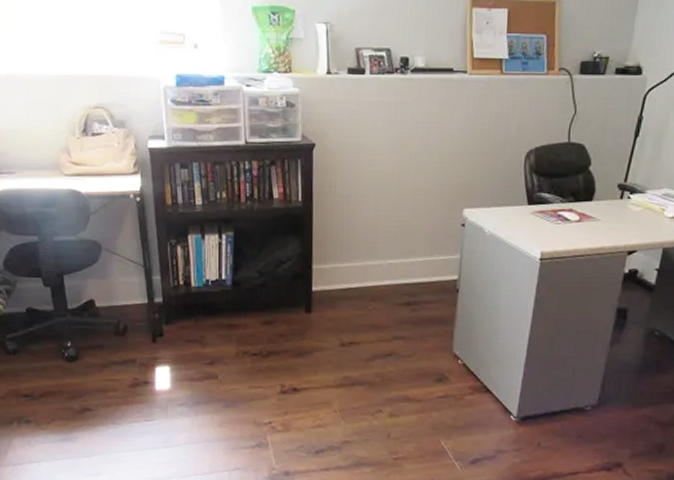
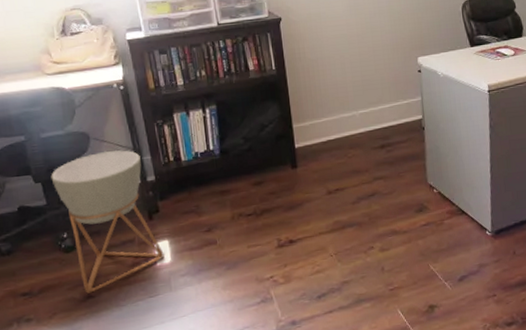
planter: none [60,264,164,406] -> present [51,149,165,293]

